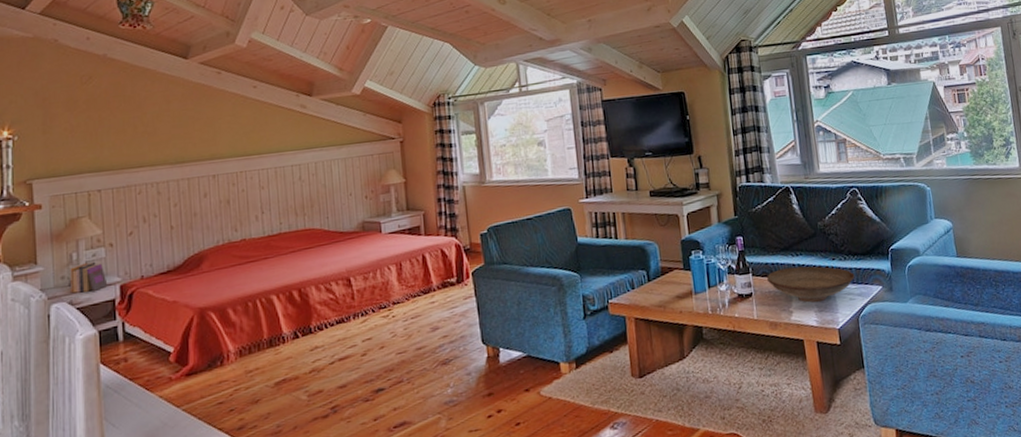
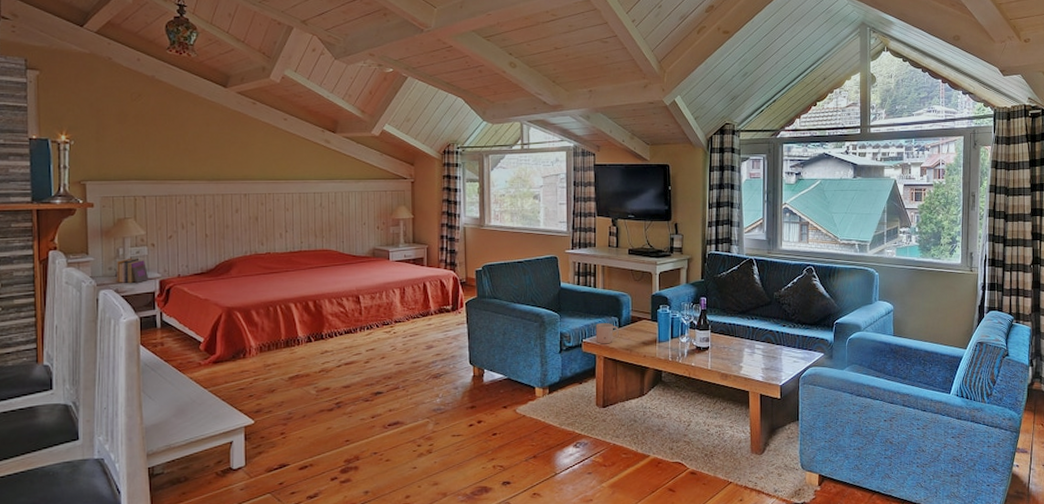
mug: none [621,277,649,304] -> present [595,323,619,344]
decorative bowl: present [767,266,855,303] -> none [724,329,801,361]

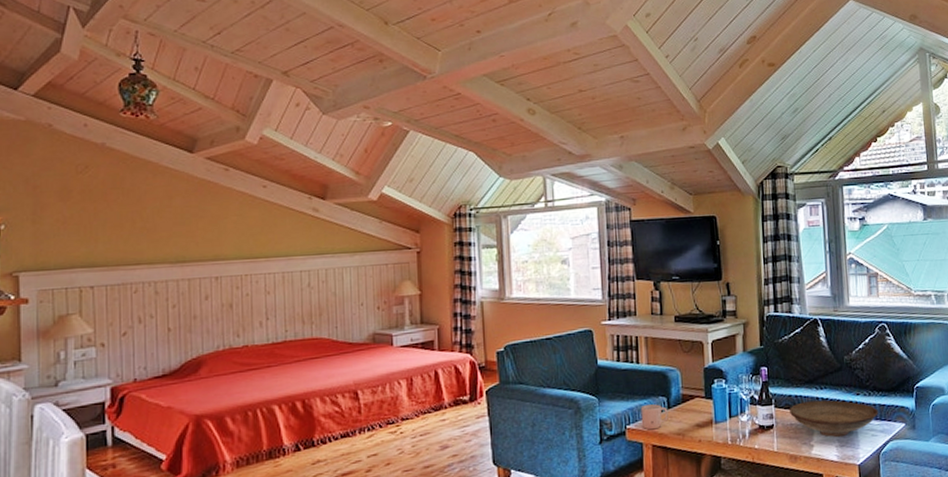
books: present [117,258,149,284] -> none [57,361,98,394]
decorative bowl: none [724,329,801,361] -> present [790,399,879,437]

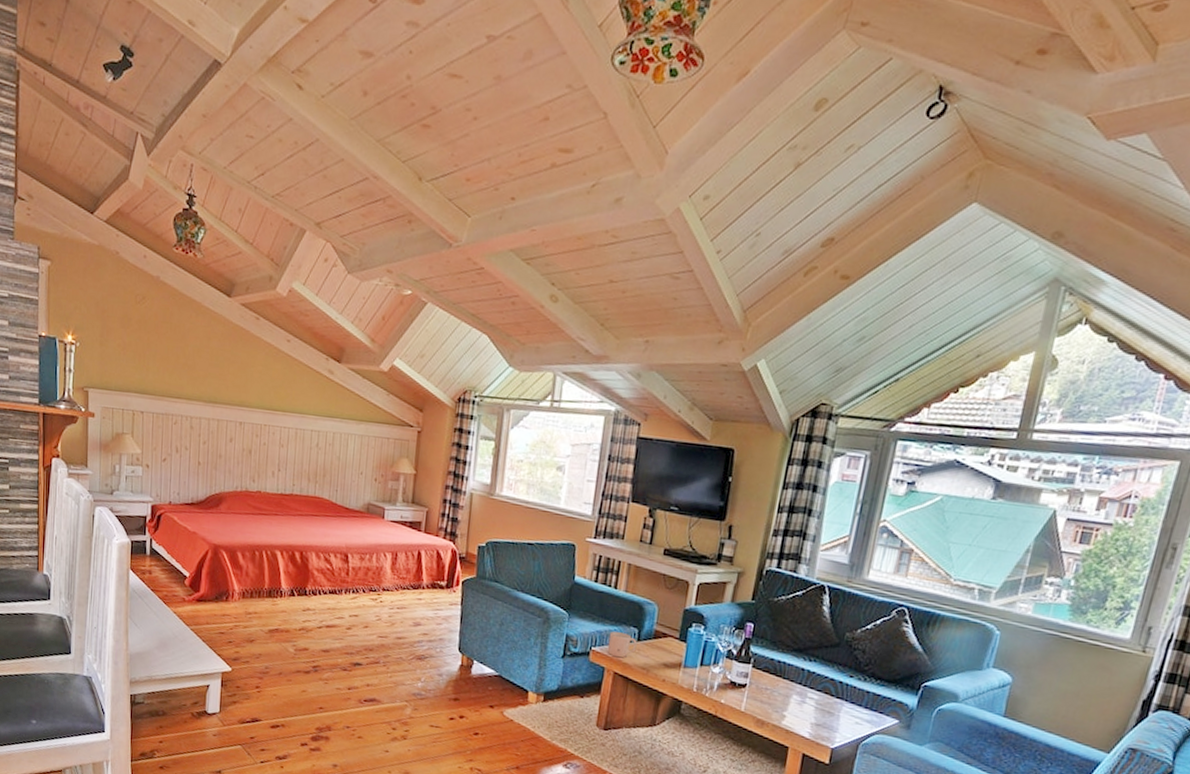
decorative bowl: present [790,399,879,437] -> none [768,669,871,716]

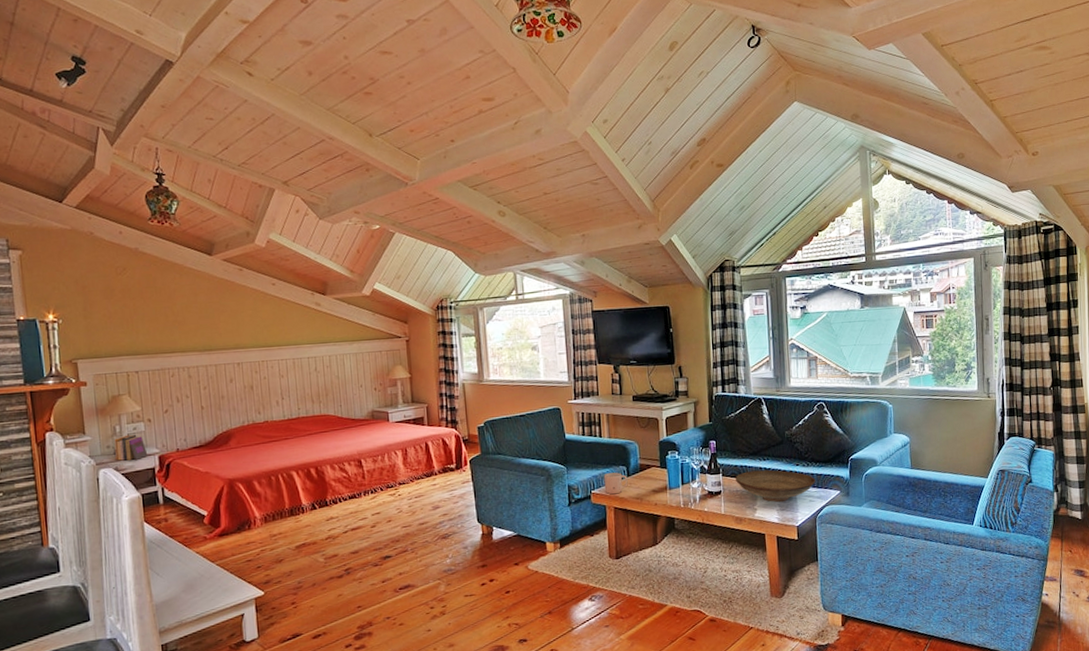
books: none [112,476,142,505] -> present [114,434,148,461]
decorative bowl: none [768,669,871,716] -> present [736,469,816,502]

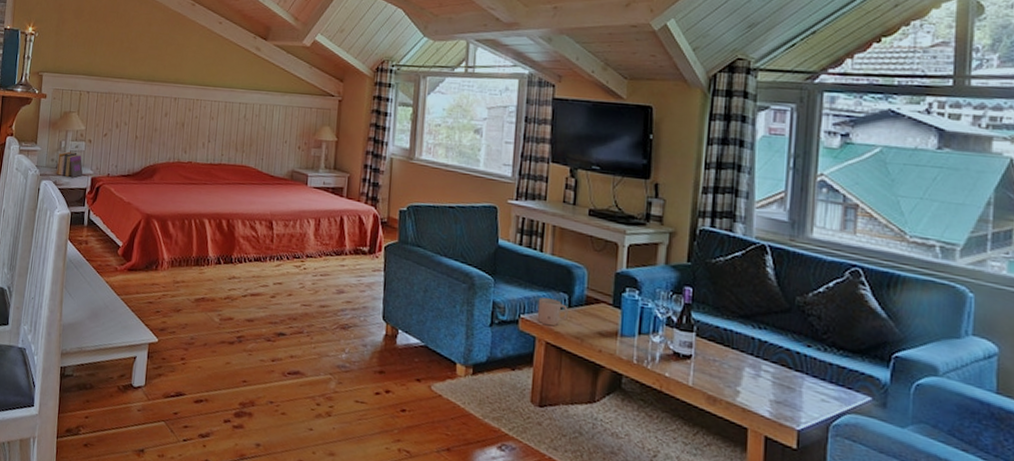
decorative bowl: present [736,469,816,502] -> none [714,337,835,392]

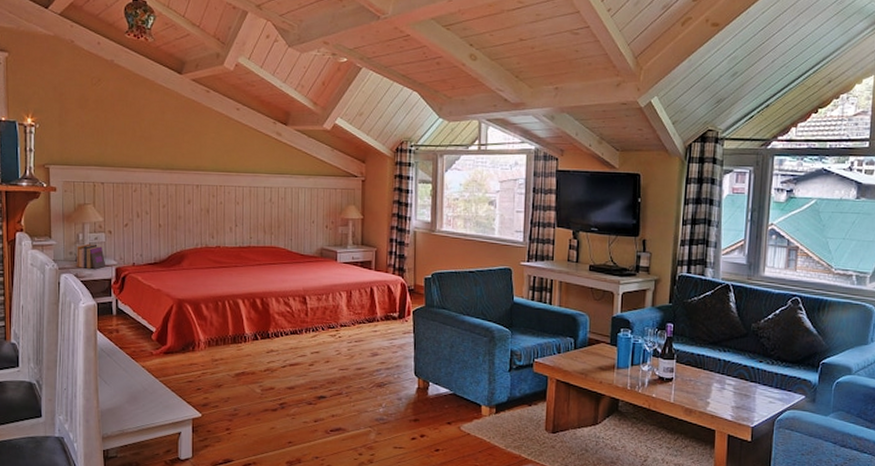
mug: present [537,297,568,327] -> none [548,343,574,366]

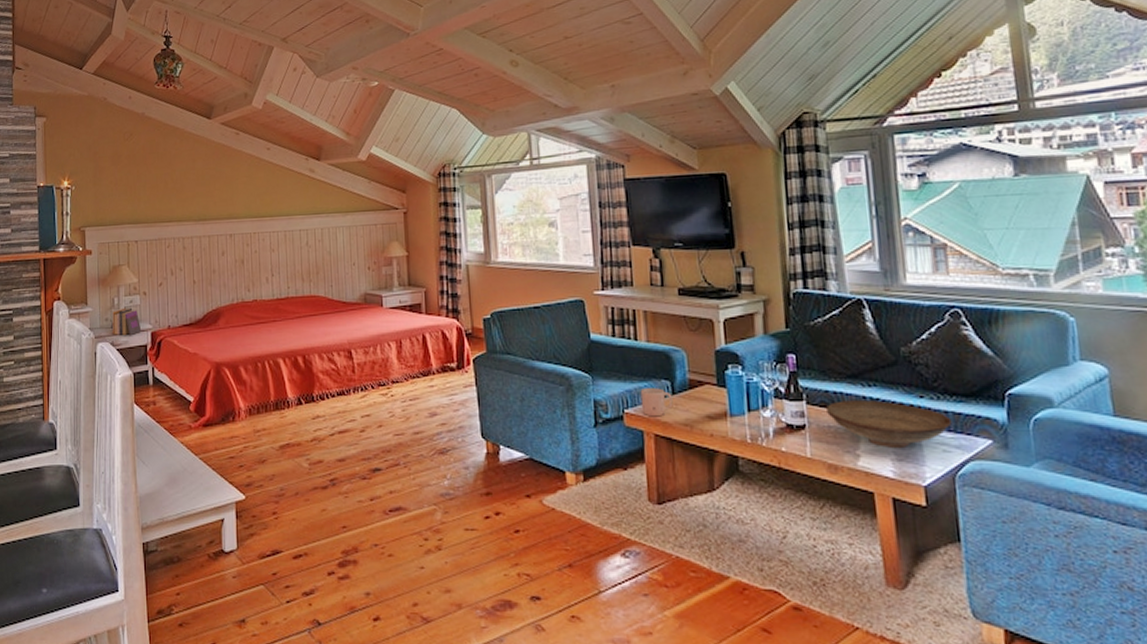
mug: none [548,343,574,366] -> present [640,388,673,417]
decorative bowl: none [690,361,779,398] -> present [826,400,952,448]

